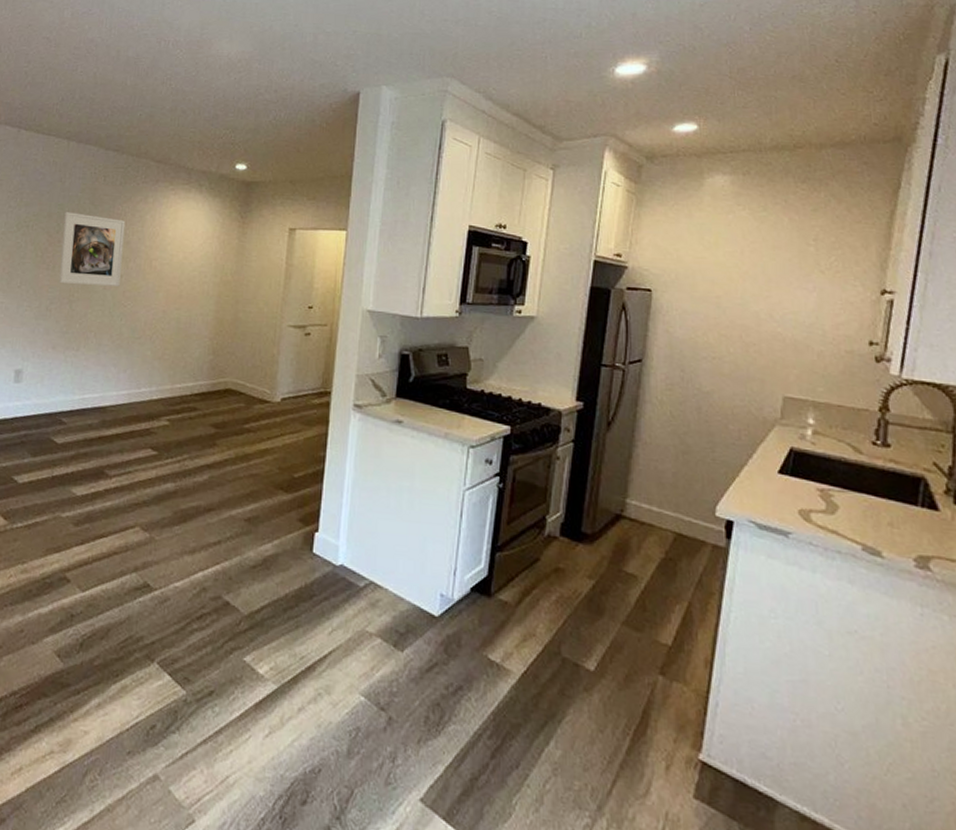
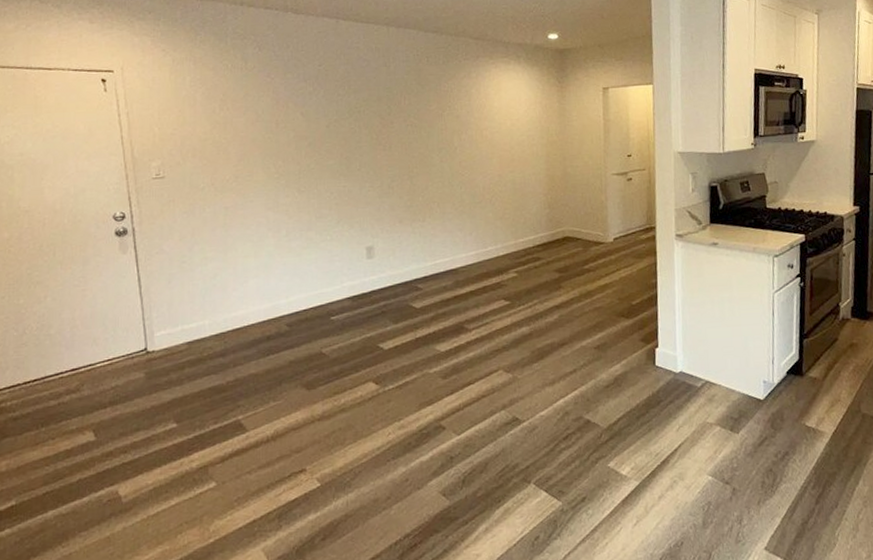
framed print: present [59,212,126,286] -> none [394,94,455,162]

